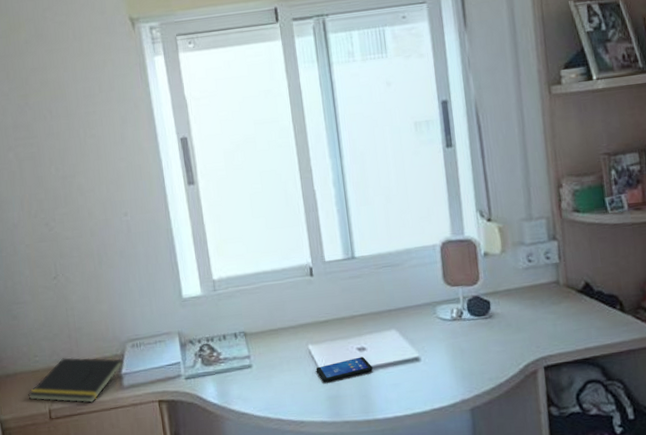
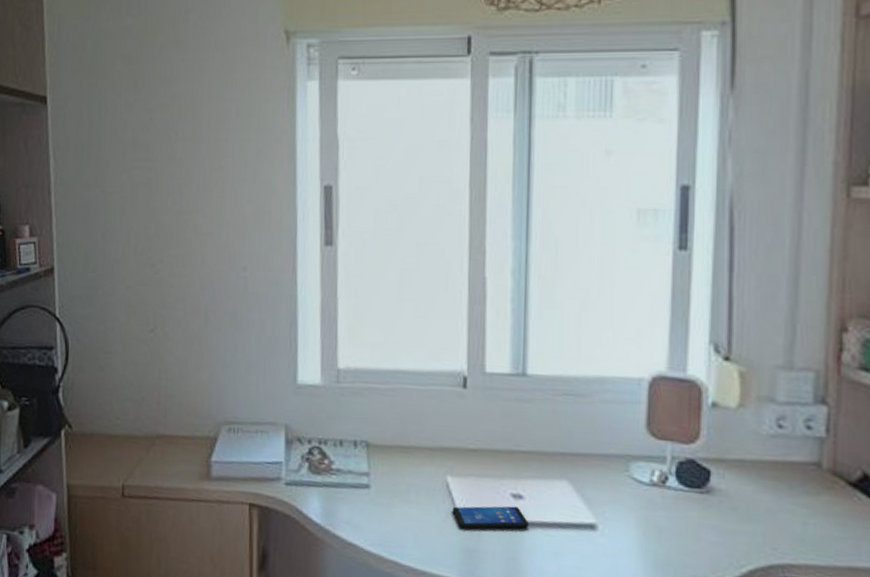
notepad: present [28,357,124,404] -> none [102,427,216,489]

